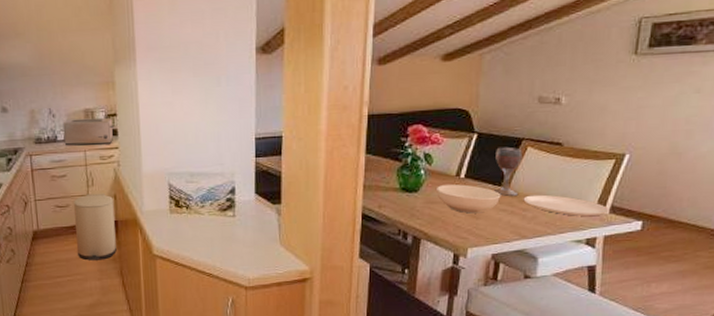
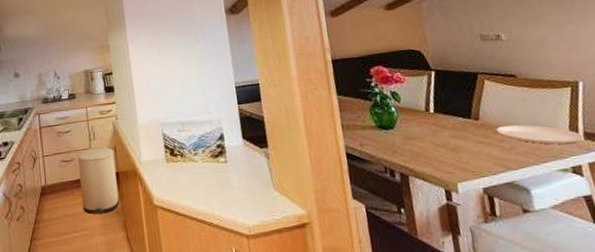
toaster: present [62,117,114,146] -> none [66,76,111,104]
bowl: present [435,184,501,214] -> none [409,119,475,147]
cup: present [494,146,523,196] -> none [456,81,491,128]

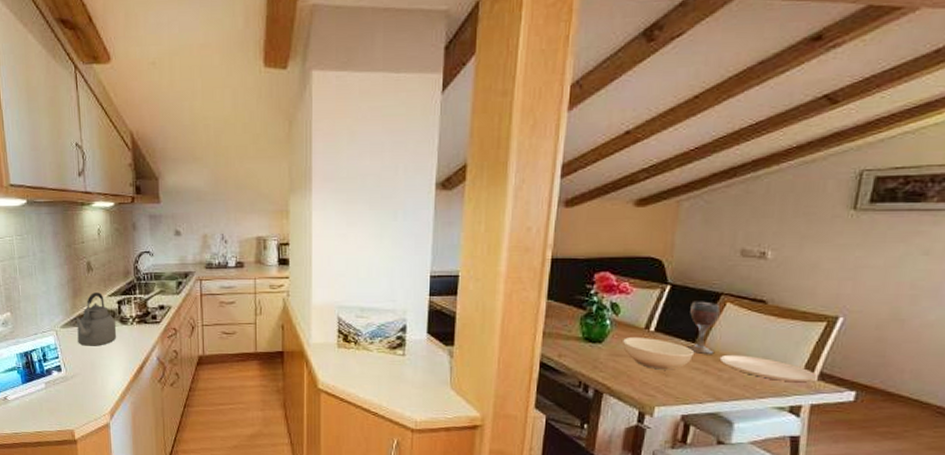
pedal bin: present [77,145,119,215] -> none [240,322,281,391]
bowl: none [409,119,475,147] -> present [621,337,695,370]
cup: none [456,81,491,128] -> present [687,301,721,354]

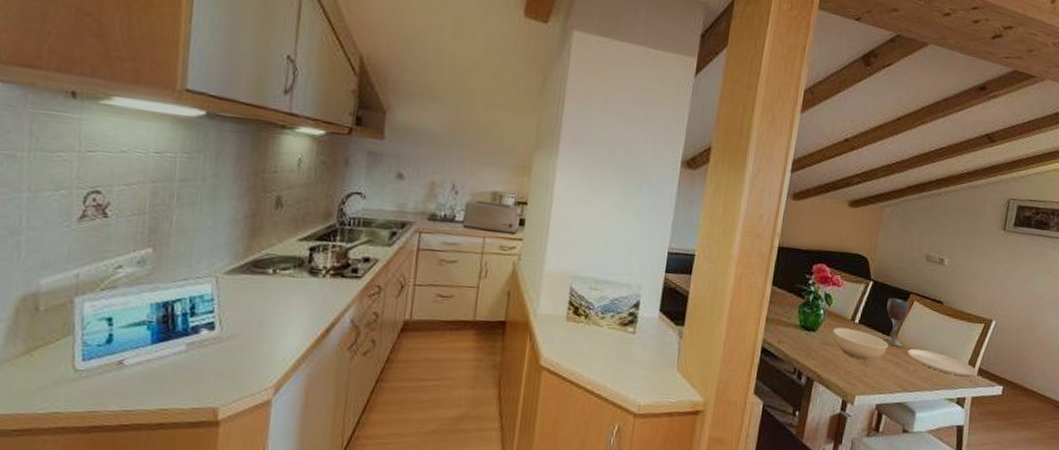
kettle: present [73,292,117,346] -> none [244,234,303,301]
toaster: none [234,246,285,274] -> present [462,199,522,235]

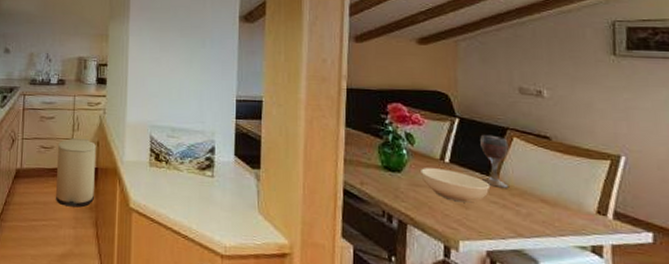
pedal bin: none [452,285,506,366] -> present [56,137,96,208]
toaster: present [462,199,522,235] -> none [56,65,103,93]
plate: present [907,348,977,377] -> none [515,189,613,221]

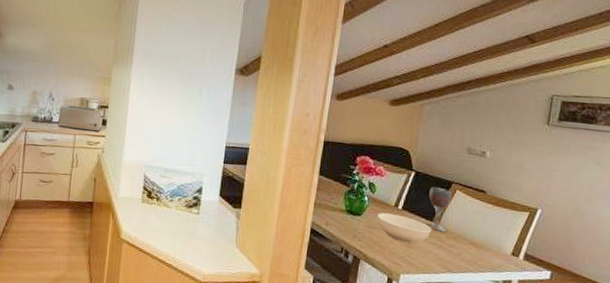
toaster: none [56,65,103,93] -> present [58,104,104,133]
pedal bin: present [56,137,96,208] -> none [52,173,93,237]

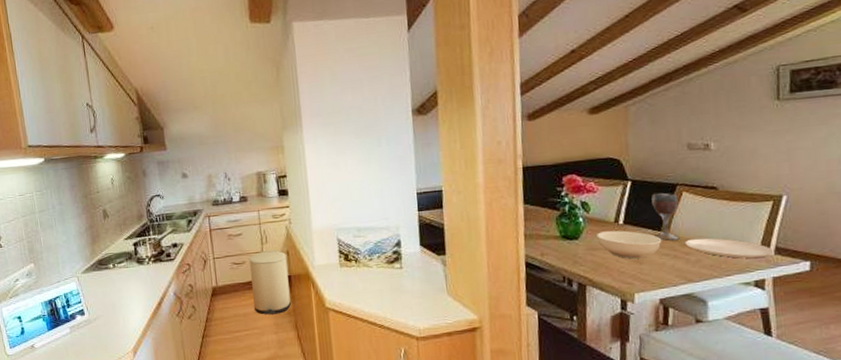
pedal bin: none [52,173,93,237] -> present [248,249,291,315]
toaster: present [58,104,104,133] -> none [237,179,284,207]
plate: none [450,233,523,261] -> present [684,238,774,259]

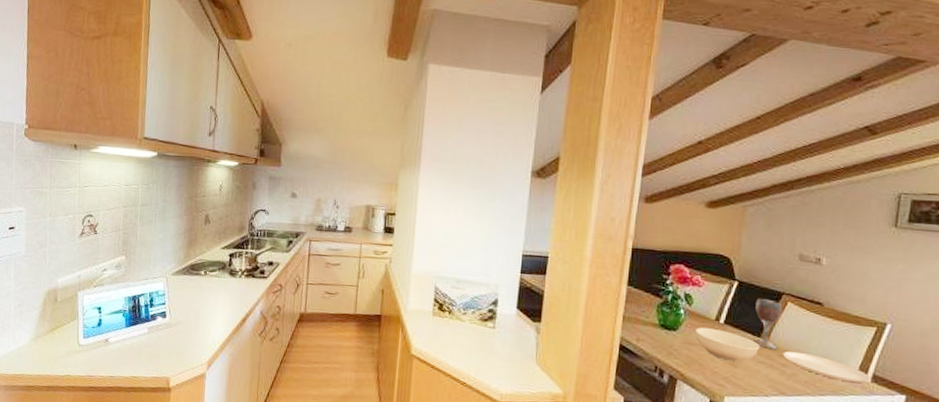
pedal bin: present [248,249,291,315] -> none [339,284,380,352]

